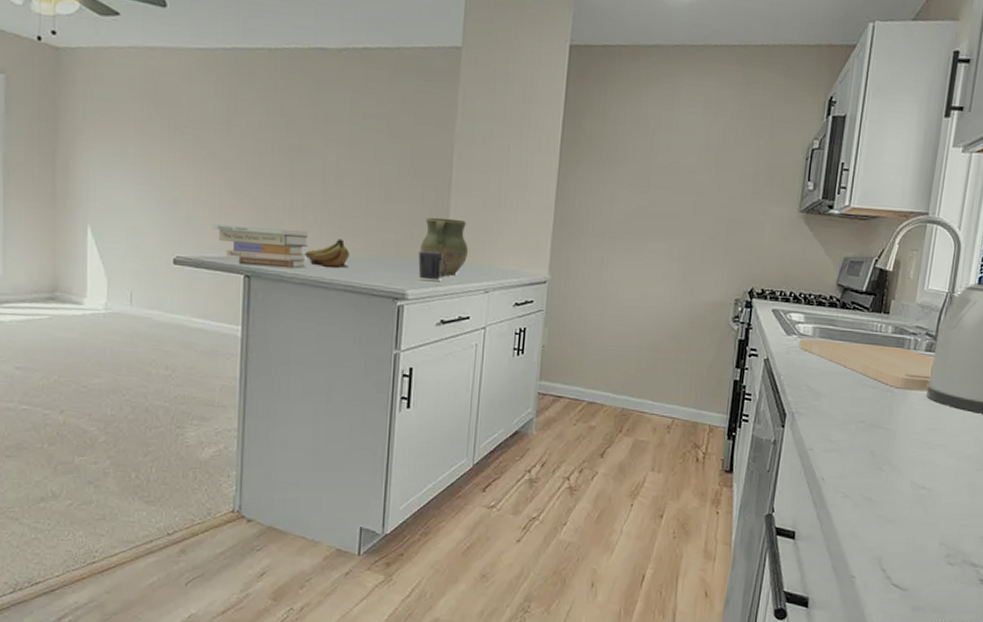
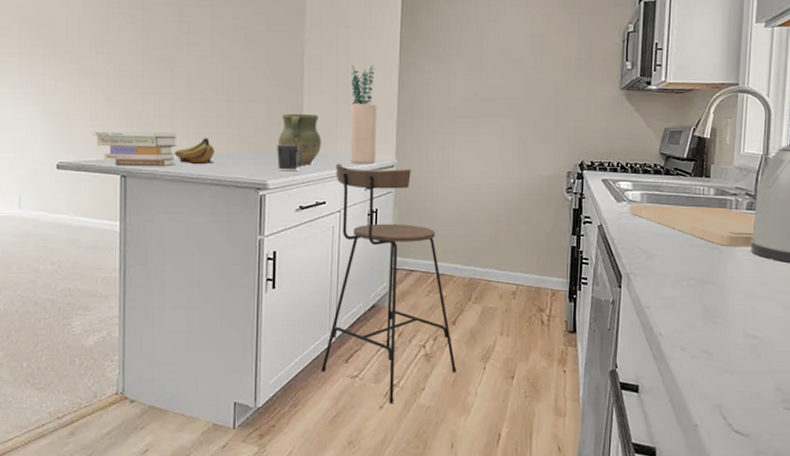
bar stool: none [456,275,603,538] -> present [321,163,457,404]
vase: none [498,168,531,278] -> present [349,65,377,165]

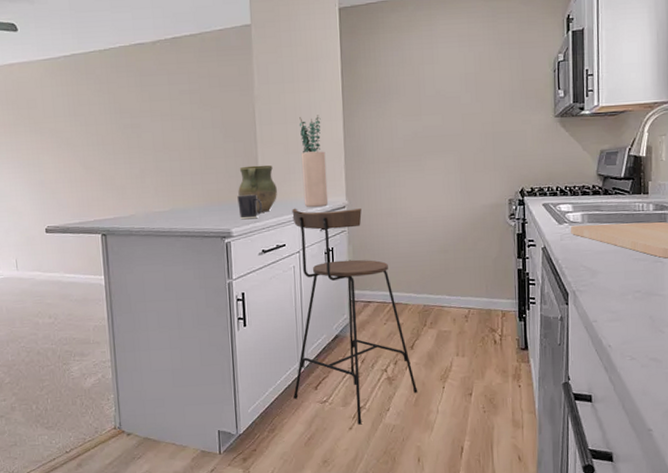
books: present [90,131,178,167] -> none [71,192,149,227]
fruit: present [175,137,214,165] -> none [147,194,182,220]

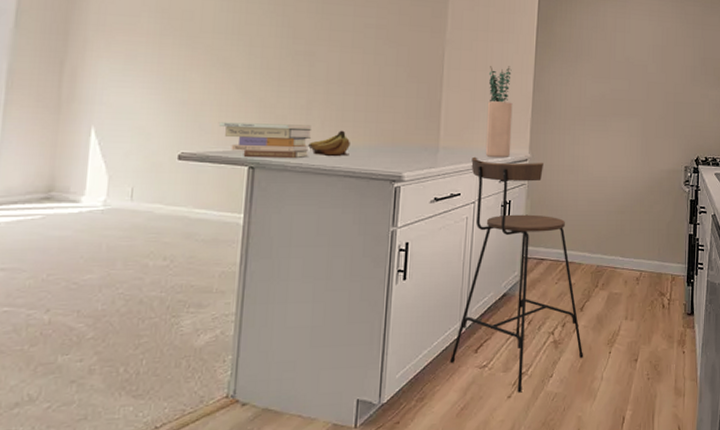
books: none [71,192,149,227] -> present [218,122,312,159]
fruit: none [147,194,182,220] -> present [308,130,350,157]
mug: present [237,194,262,220] -> none [413,138,440,164]
ceramic jug: present [238,165,277,213] -> none [416,108,458,158]

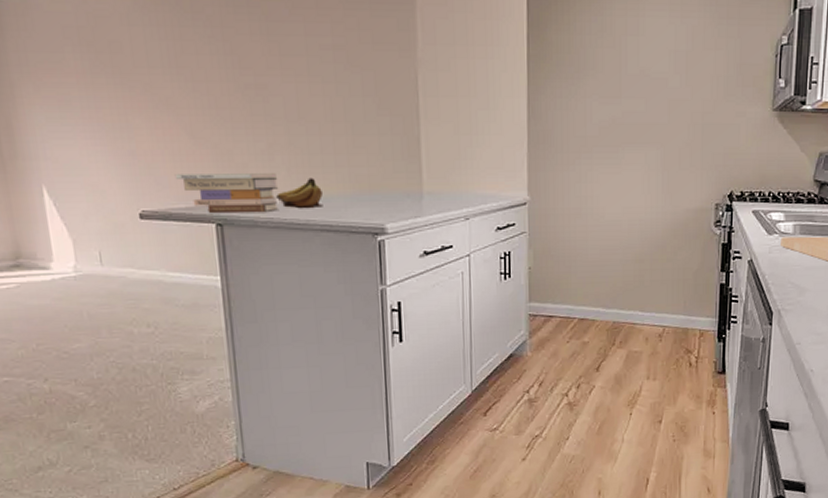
bar stool: present [450,156,584,393] -> none [458,202,602,455]
vase: present [485,66,513,158] -> none [472,88,507,203]

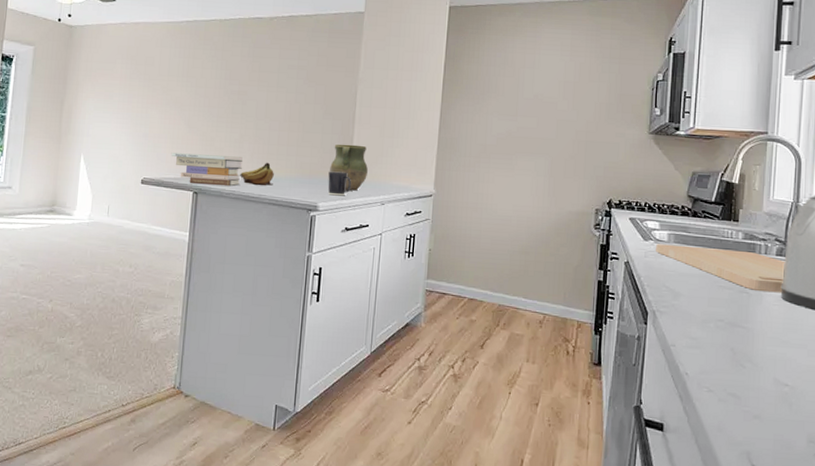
mug: none [394,183,425,214] -> present [328,171,351,196]
ceramic jug: none [395,147,444,206] -> present [330,144,368,191]

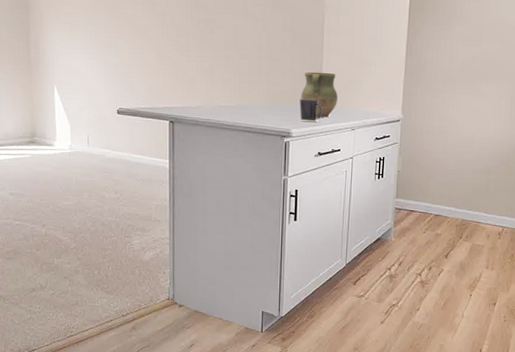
books: present [171,153,243,187] -> none [144,83,216,115]
fruit: present [240,162,274,186] -> none [214,91,247,114]

